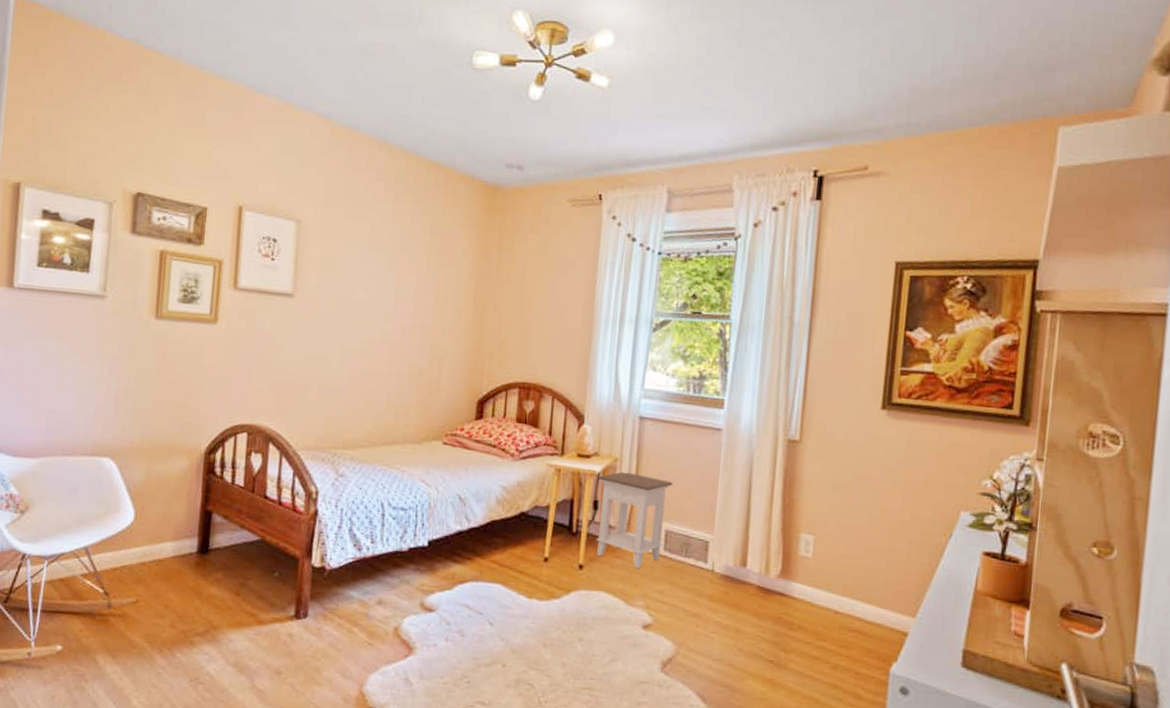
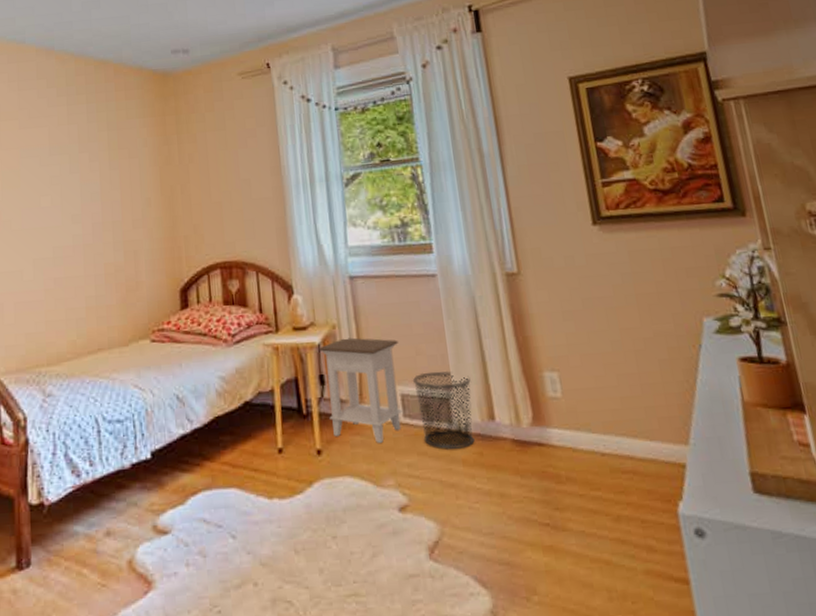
waste bin: none [677,514,733,586] -> present [412,370,475,449]

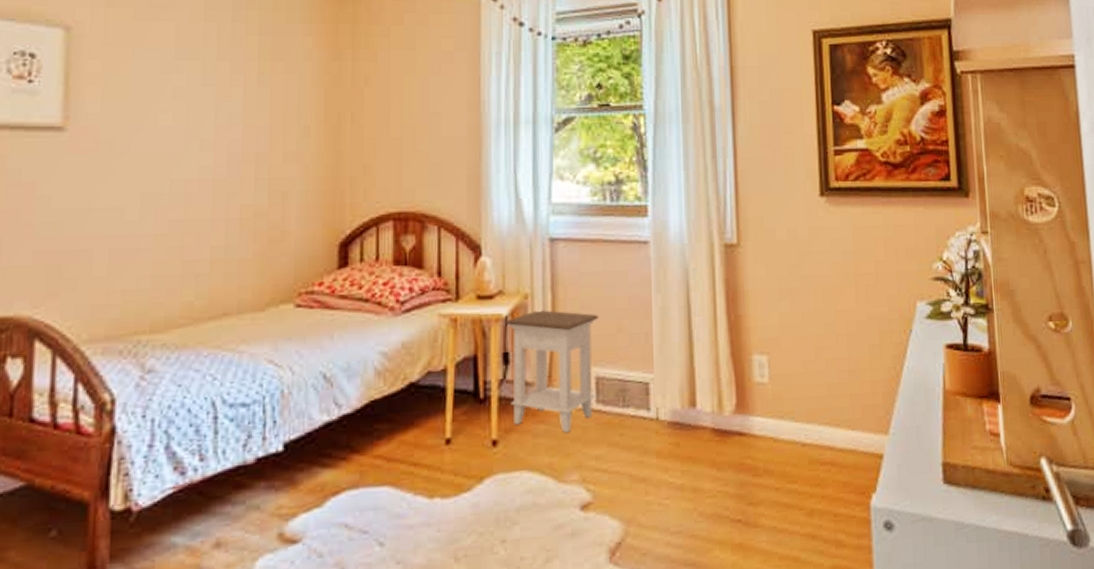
waste bin: present [412,370,475,449] -> none [610,351,675,440]

